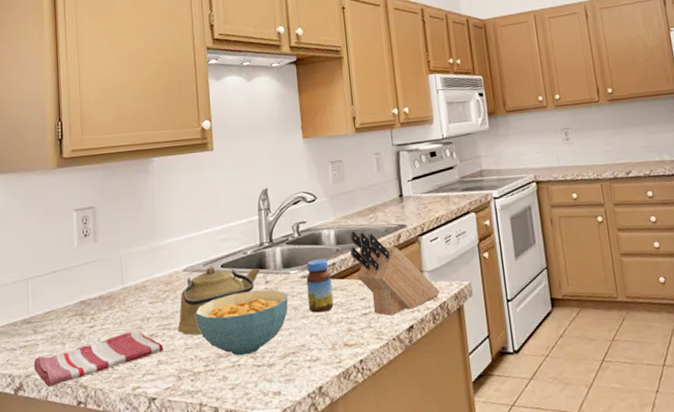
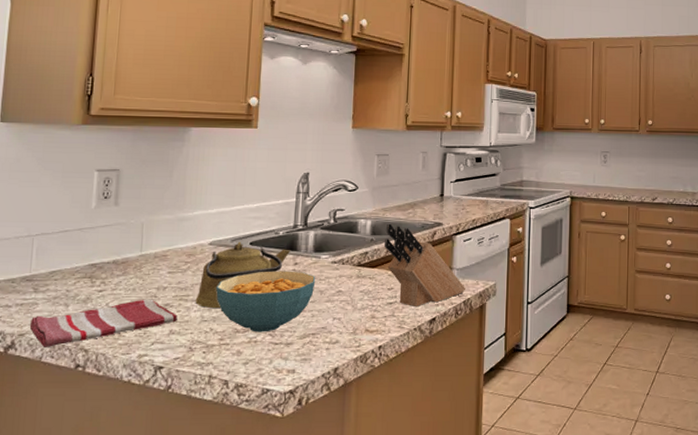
jar: present [306,259,334,313] -> none [335,247,362,298]

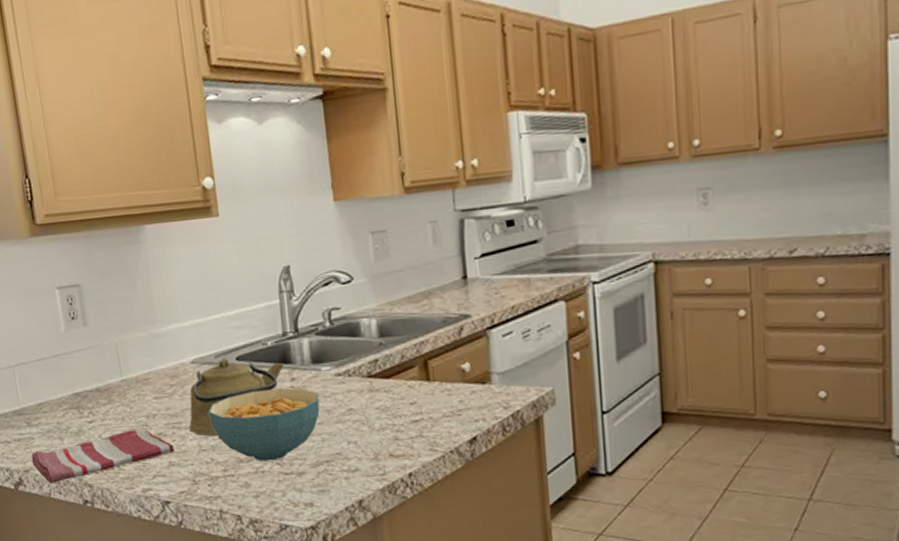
knife block: present [384,223,466,308] -> none [396,320,514,425]

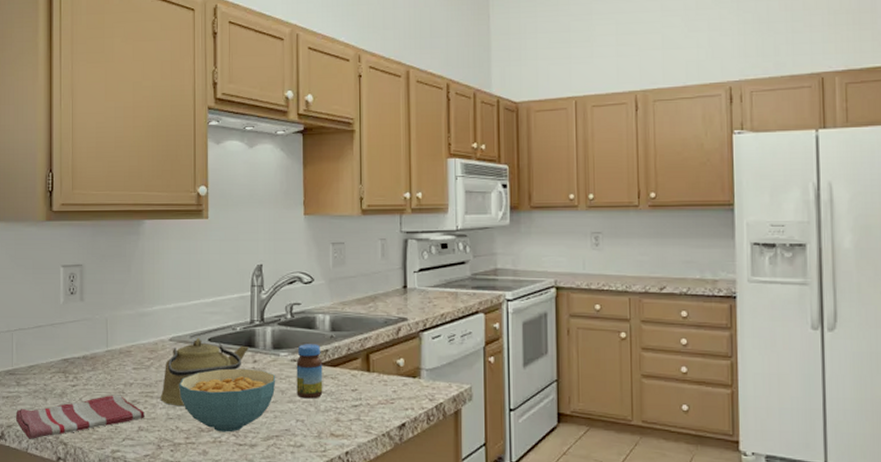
jar: none [341,354,376,417] -> present [296,344,323,399]

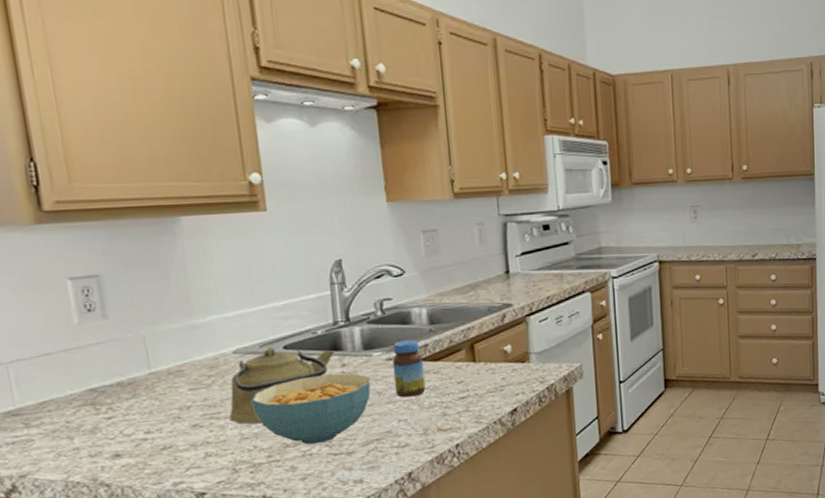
dish towel: present [15,395,145,439] -> none [29,421,212,487]

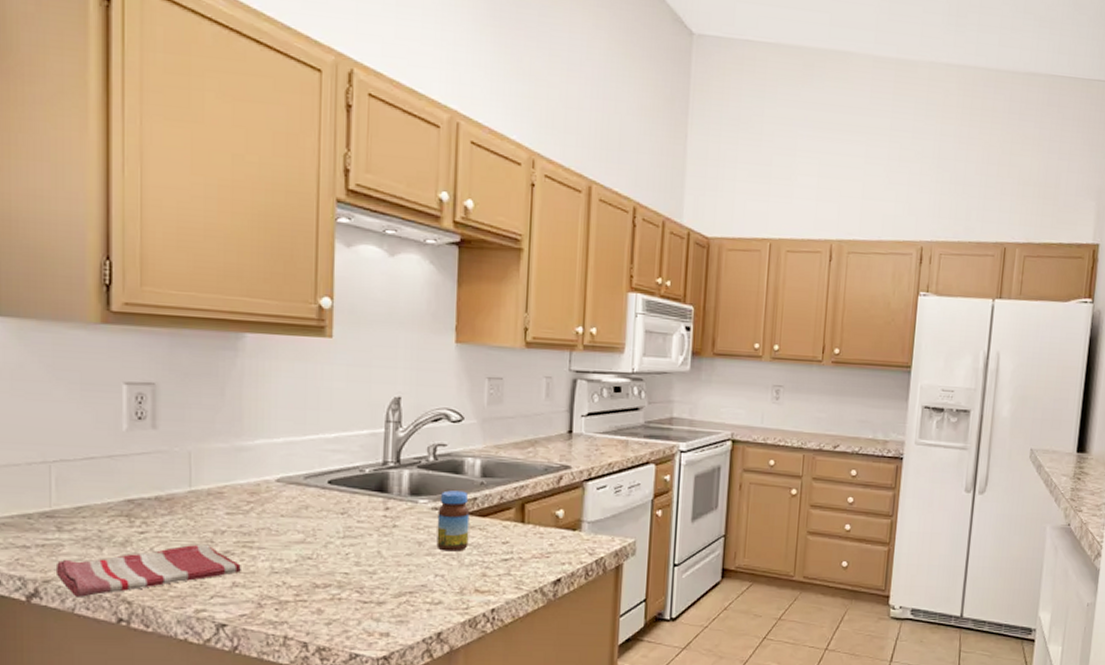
dish towel: none [29,421,212,487] -> present [55,544,241,597]
kettle: present [229,346,334,425] -> none [262,478,379,559]
cereal bowl: present [252,373,371,445] -> none [288,516,413,589]

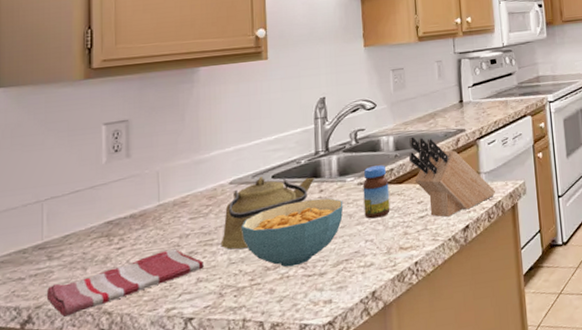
kettle: none [262,478,379,559] -> present [221,176,314,250]
cereal bowl: none [288,516,413,589] -> present [241,198,344,267]
knife block: none [498,464,599,566] -> present [408,136,496,218]

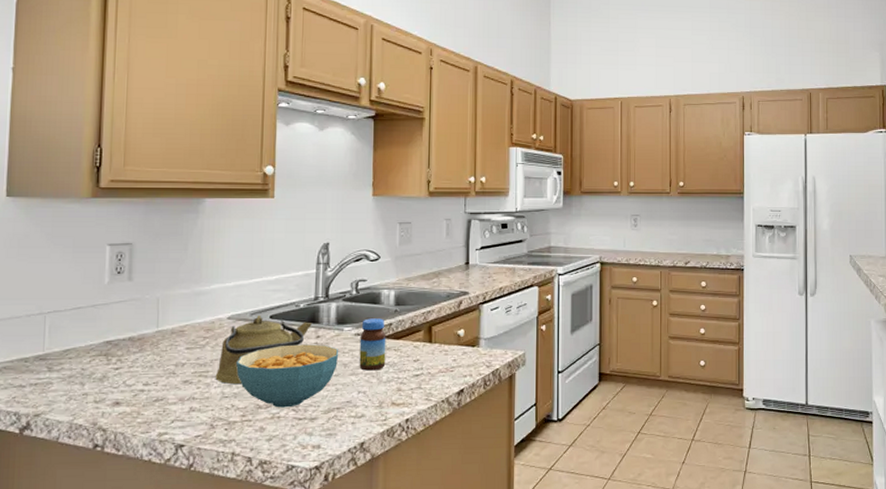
dish towel: present [46,248,204,317] -> none [44,376,197,428]
knife block: present [408,136,496,218] -> none [409,293,495,379]

